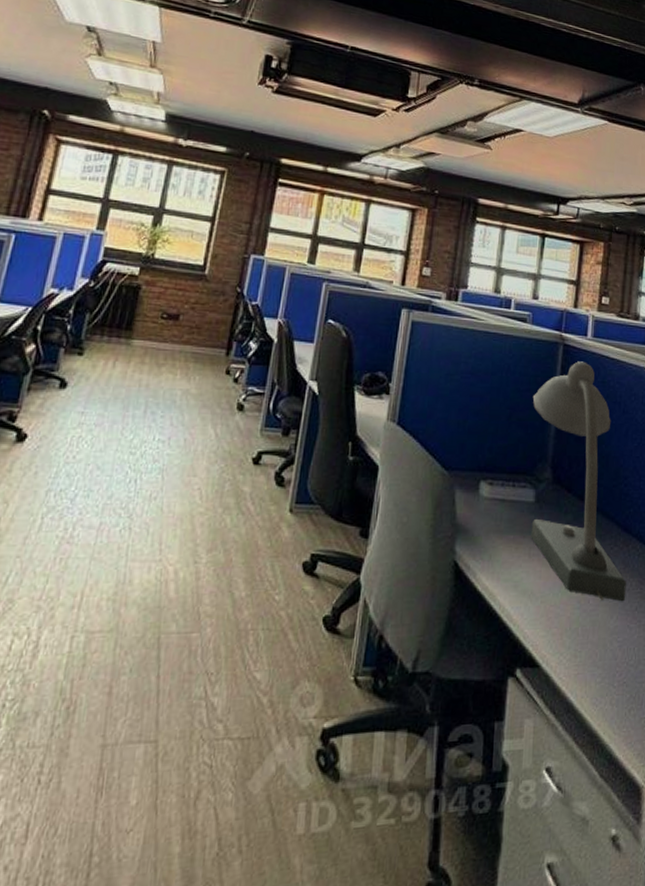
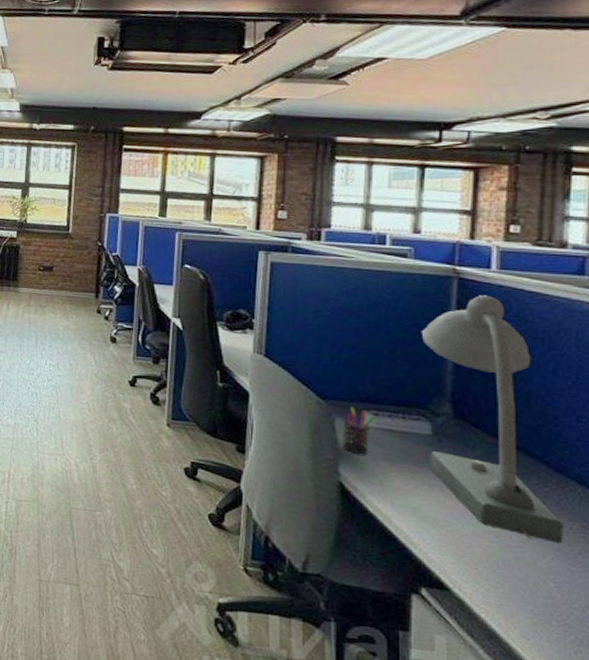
pen holder: none [460,476,490,528] -> present [342,406,375,454]

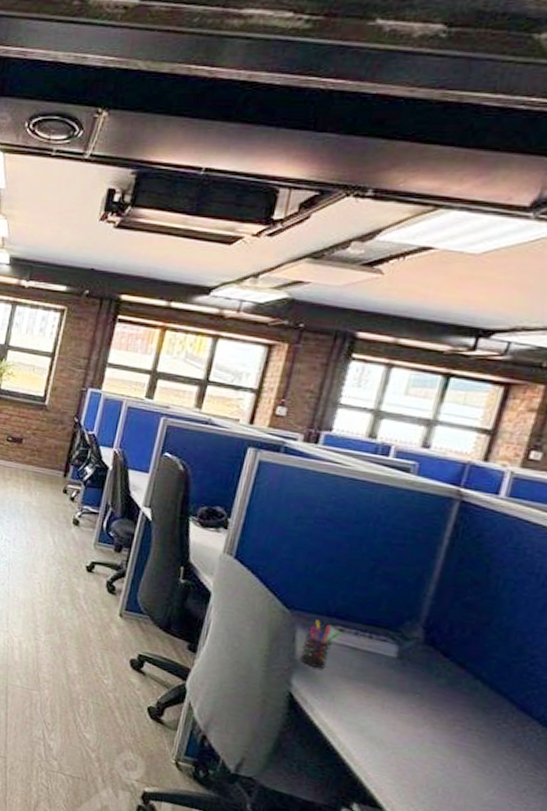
desk lamp: present [421,295,564,544] -> none [386,521,522,780]

